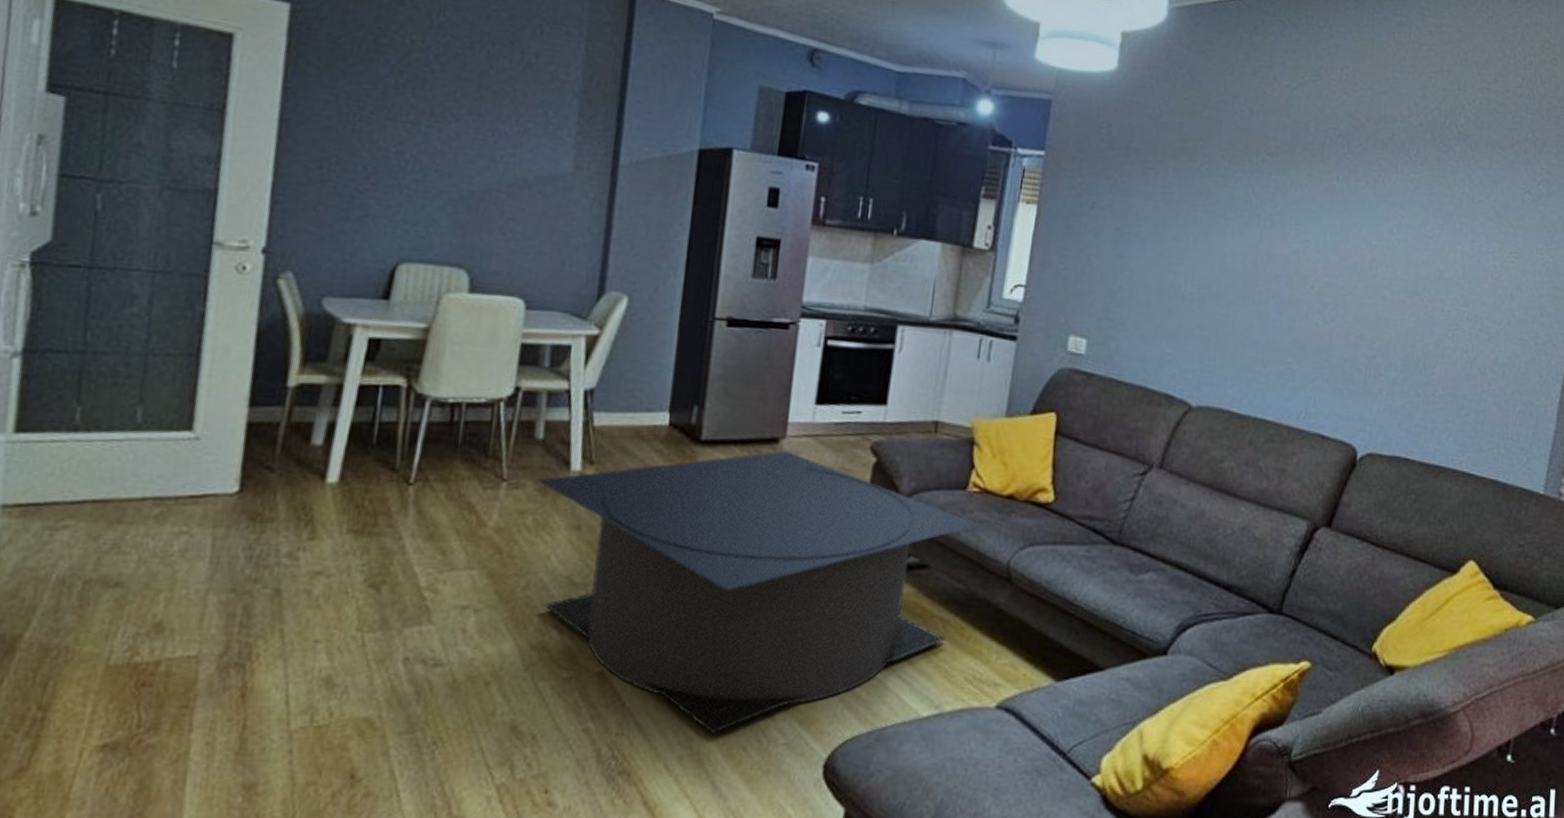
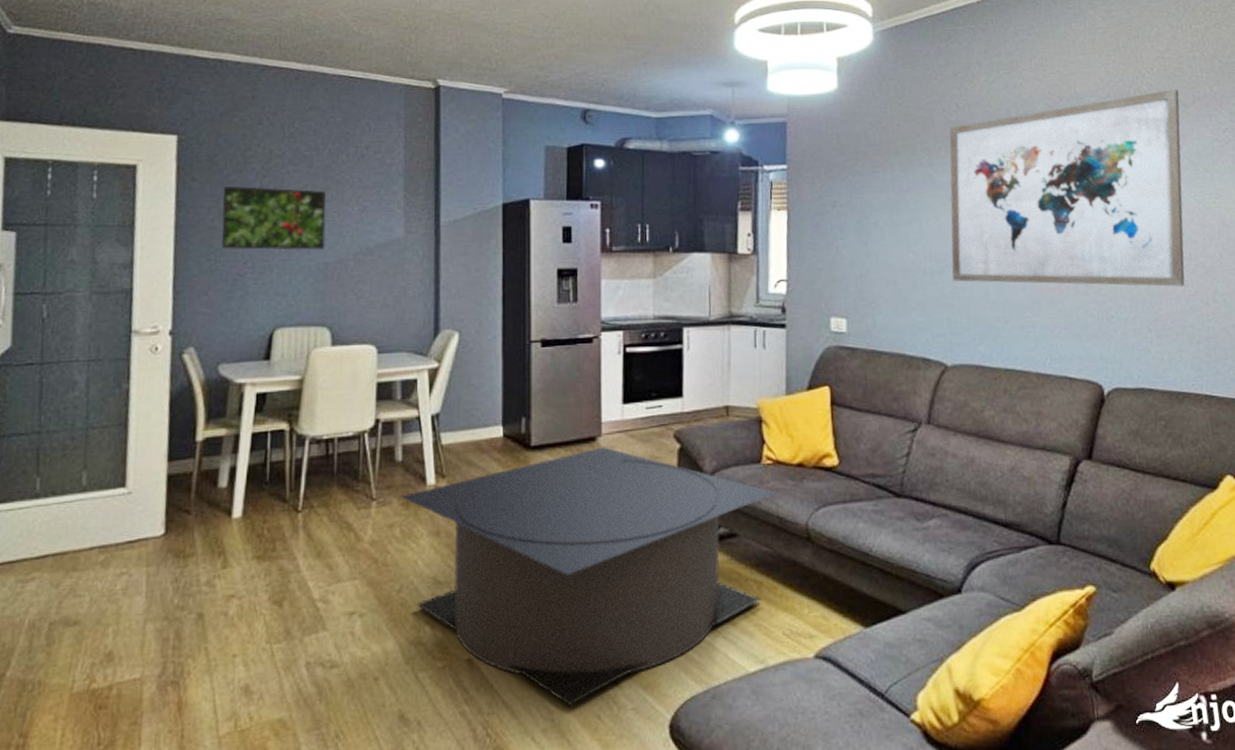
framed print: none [338,77,479,176] -> present [221,185,326,251]
wall art: none [1212,127,1498,351] -> present [949,89,1185,287]

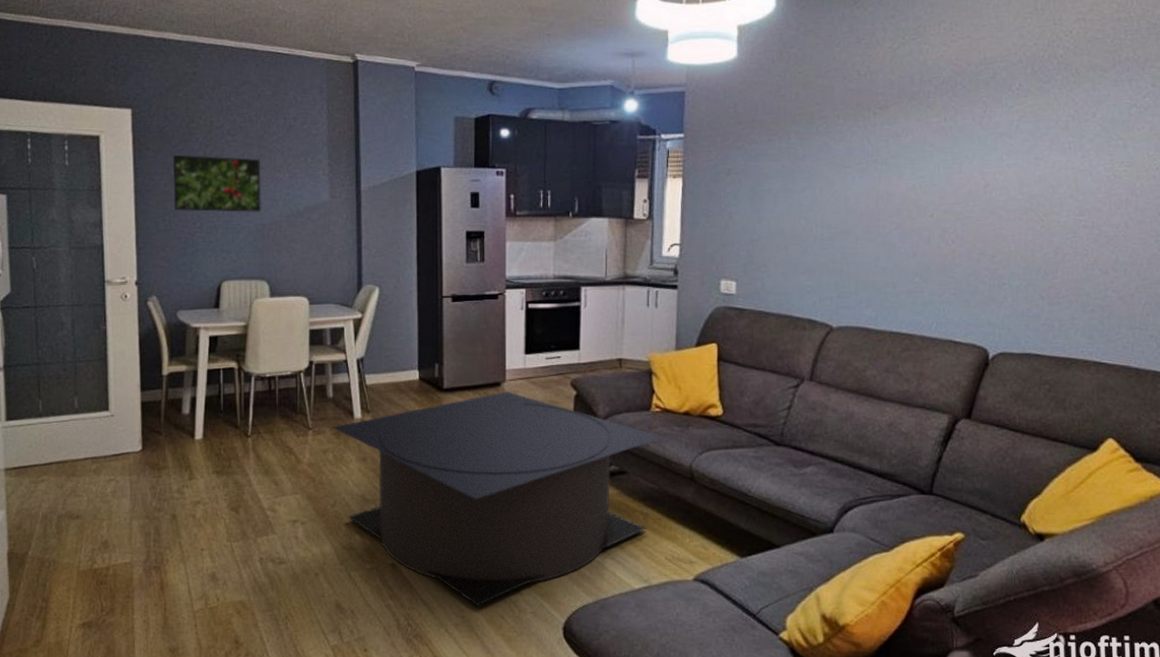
wall art: present [949,89,1185,287] -> none [842,53,1098,256]

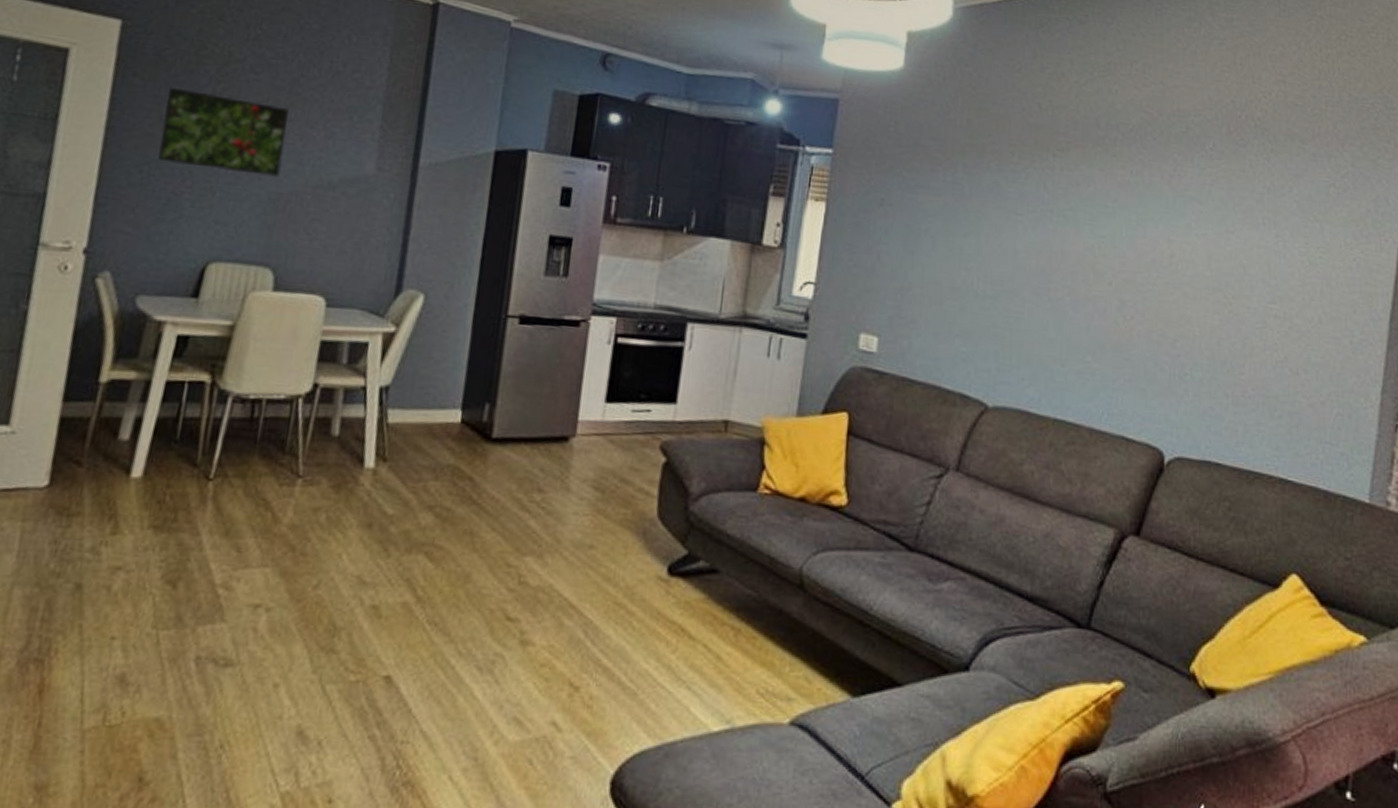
coffee table: present [332,391,664,606] -> none [331,449,771,745]

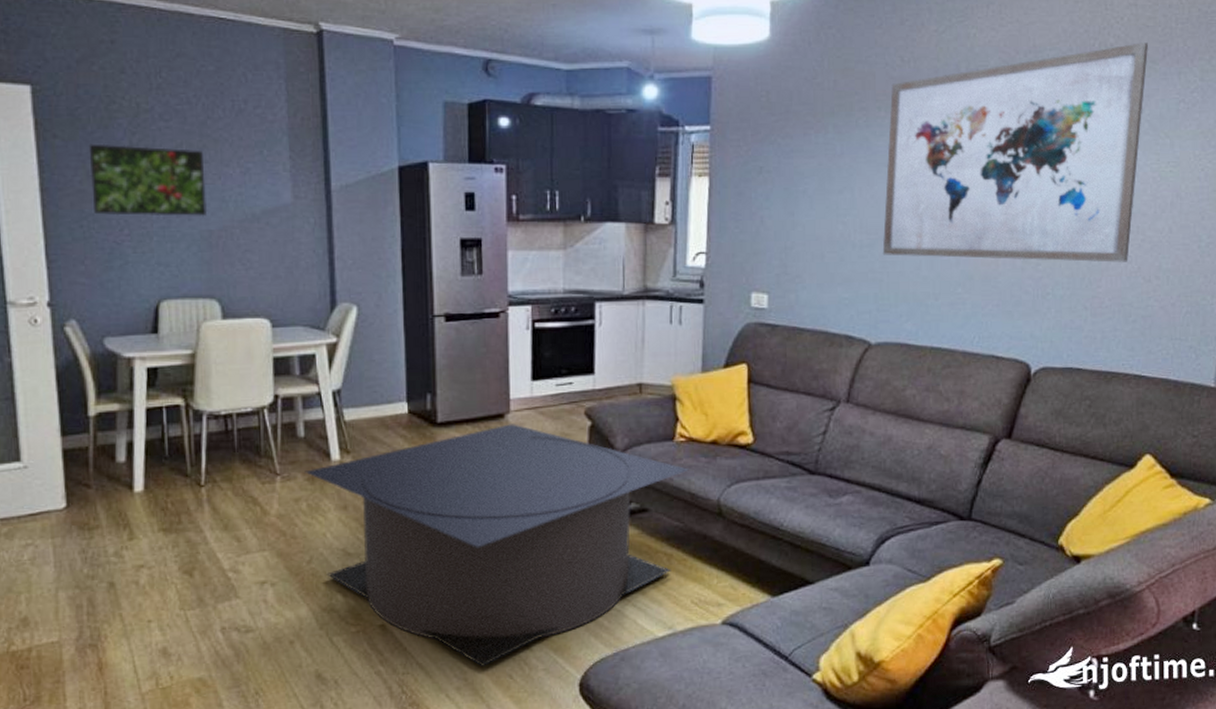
coffee table: none [331,449,771,745] -> present [304,424,689,666]
wall art: none [1007,120,1297,350] -> present [882,42,1148,263]

